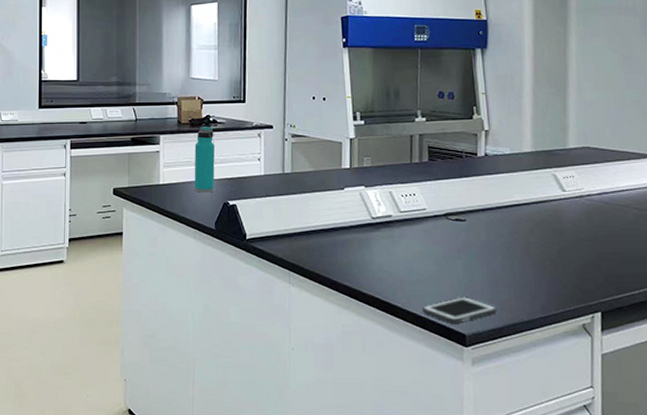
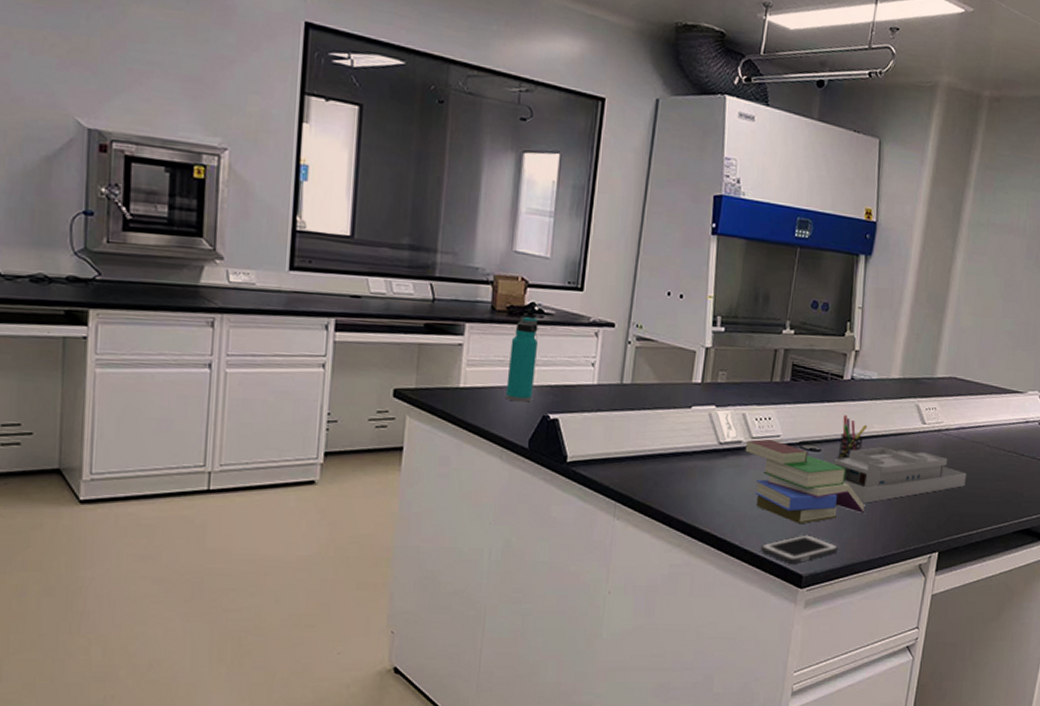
book: none [395,213,518,288] -> present [745,439,865,525]
desk organizer: none [479,215,618,267] -> present [833,447,967,503]
pen holder: none [482,187,508,228] -> present [837,414,868,460]

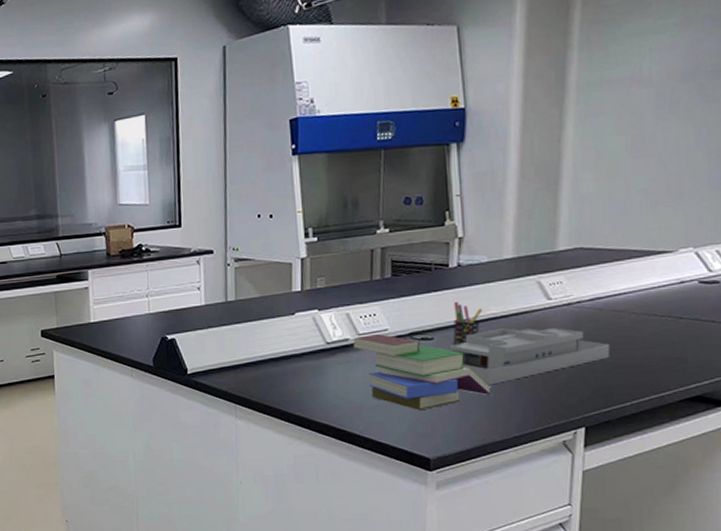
water bottle: present [505,316,539,402] -> none [126,256,151,329]
cell phone: present [761,534,838,564] -> none [382,420,466,448]

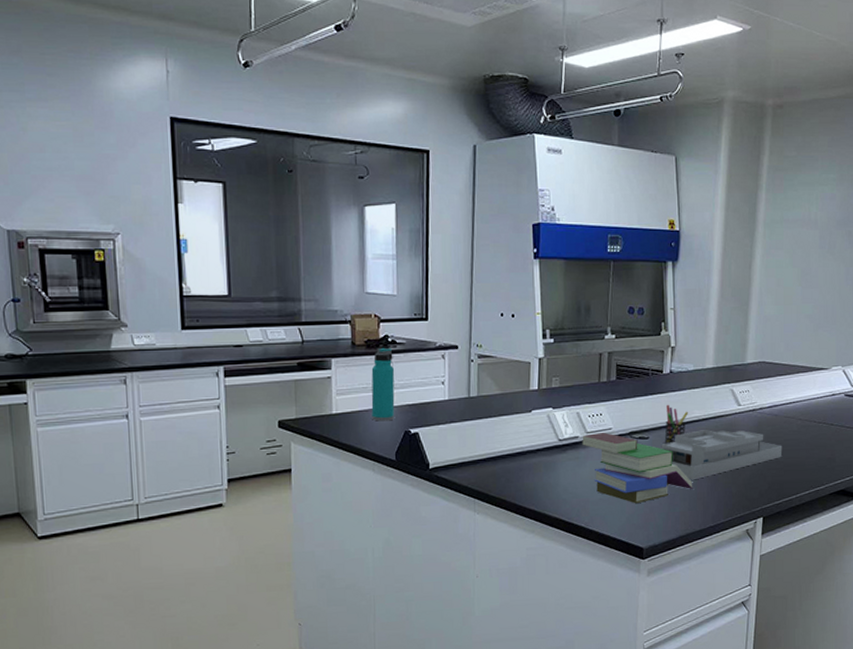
water bottle: none [126,256,151,329] -> present [371,347,395,422]

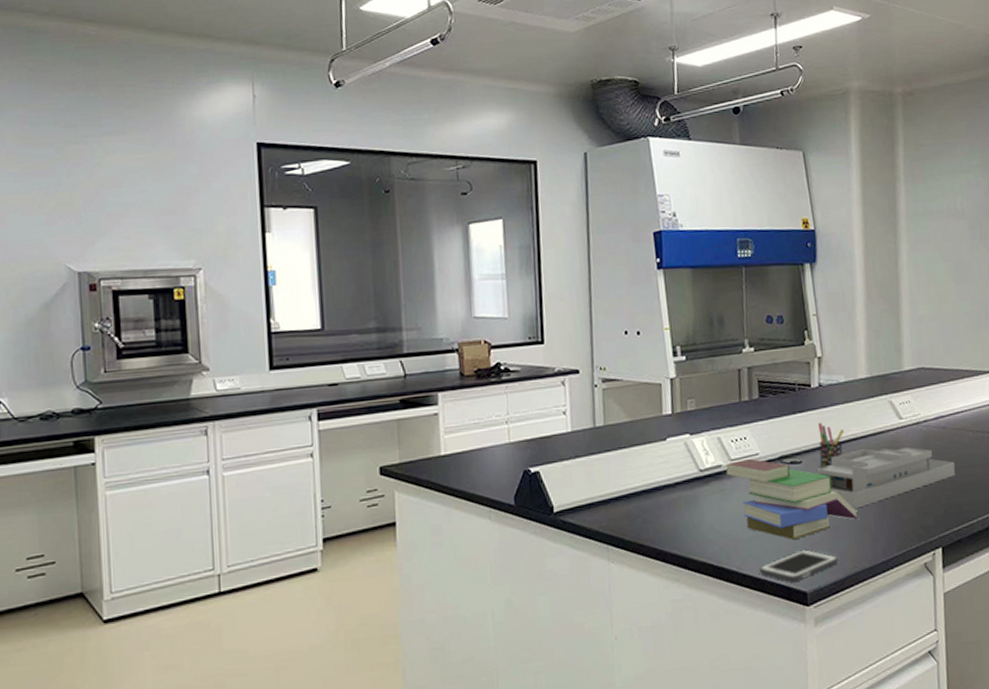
water bottle: present [371,347,395,422] -> none [483,376,511,461]
cell phone: none [604,512,672,539] -> present [759,549,838,582]

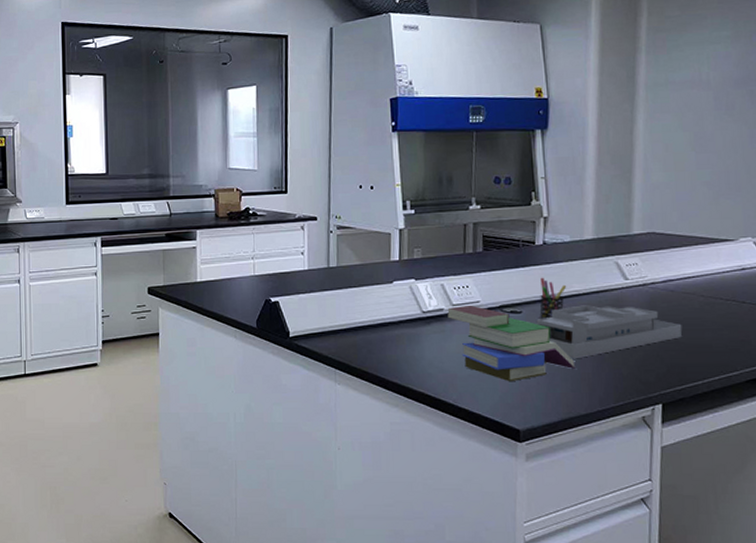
cell phone: present [759,549,838,582] -> none [475,391,553,419]

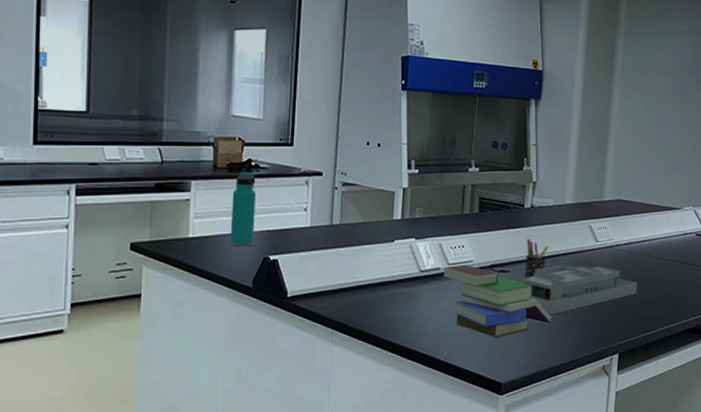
water bottle: none [233,219,256,290] -> present [230,171,256,247]

